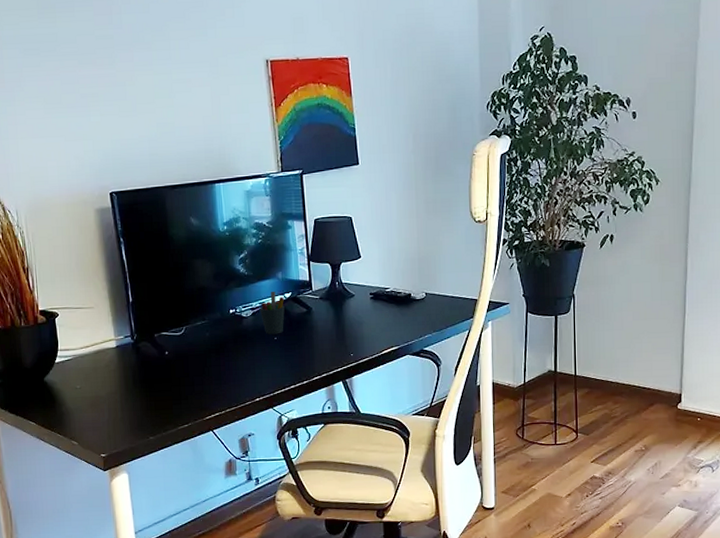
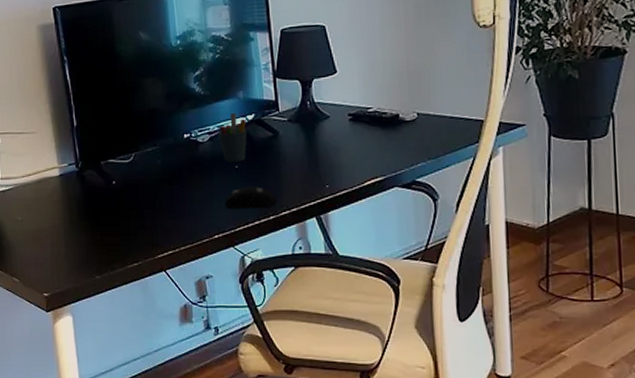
computer mouse: none [265,354,310,376] -> present [224,185,278,210]

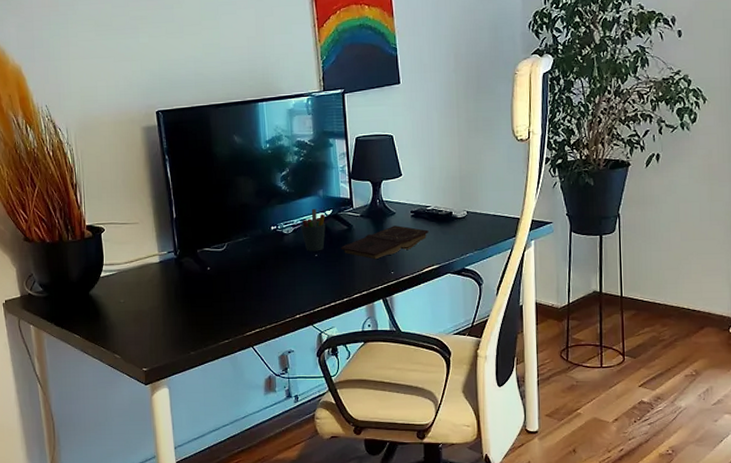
computer mouse: present [224,185,278,210] -> none [305,272,351,293]
book: none [264,131,371,171] -> present [340,225,429,260]

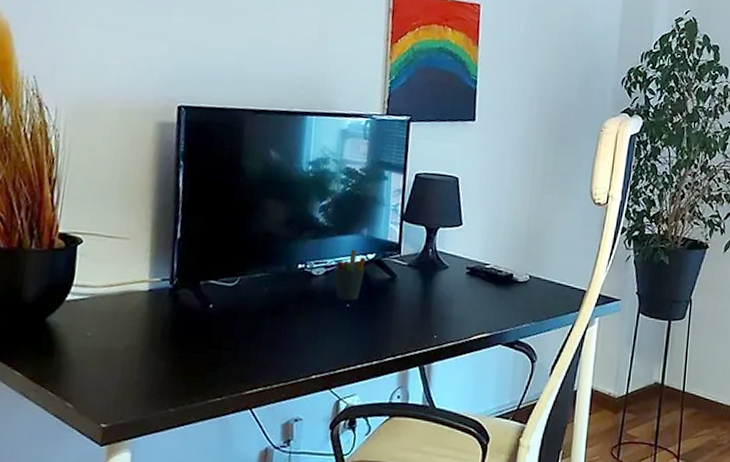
book: present [340,225,429,260] -> none [378,281,484,319]

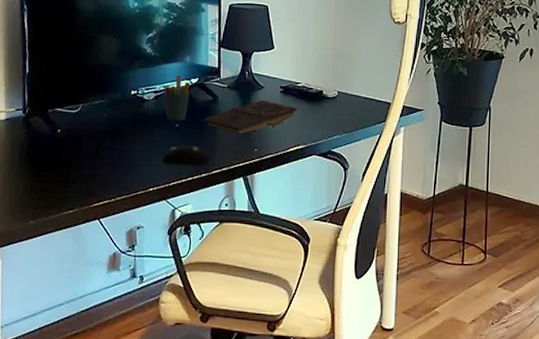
computer mouse: none [328,326,384,352] -> present [162,144,211,166]
book: none [378,281,484,319] -> present [203,100,297,135]

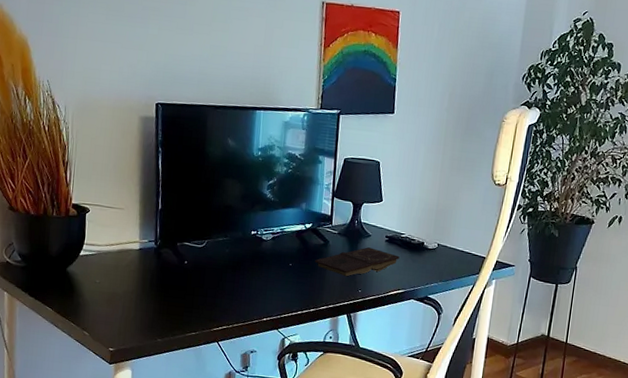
pen holder: present [162,76,190,121] -> none [279,220,304,261]
computer mouse: present [162,144,211,166] -> none [275,281,319,302]

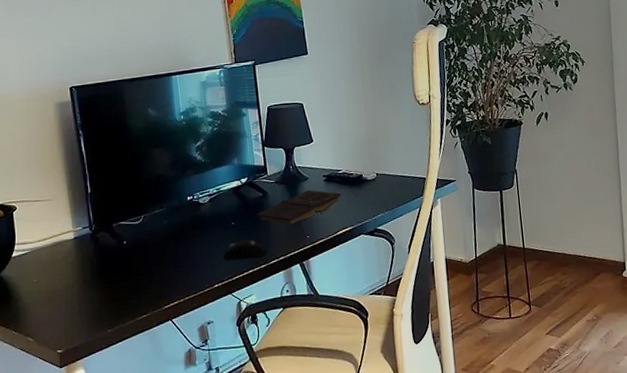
computer mouse: none [275,281,319,302] -> present [223,239,268,262]

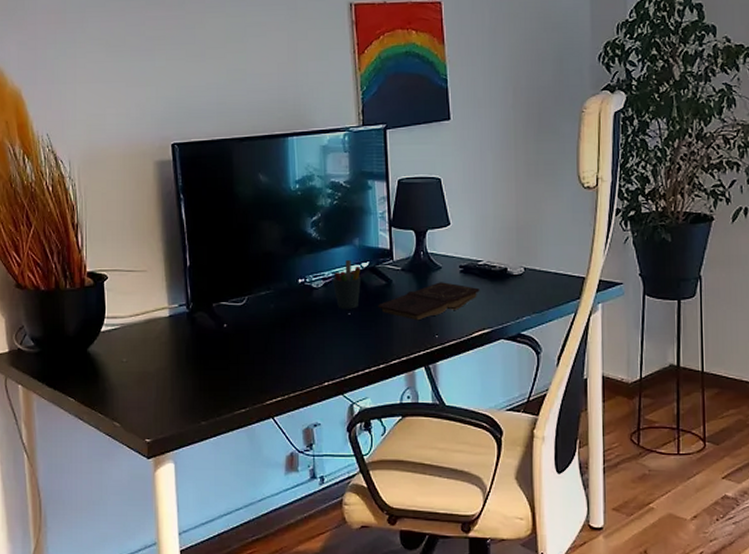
pen holder: none [216,177,241,220] -> present [332,260,361,309]
computer mouse: present [223,239,268,262] -> none [335,333,388,357]

